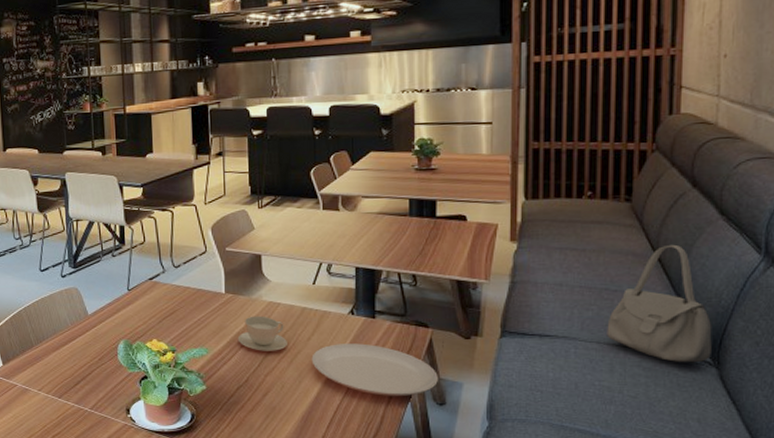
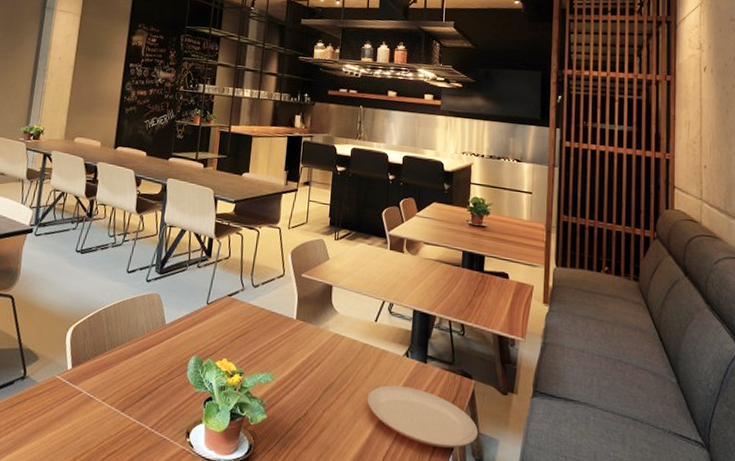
teacup: present [237,316,287,351] -> none [302,346,347,386]
handbag: present [607,244,712,363] -> none [620,325,703,443]

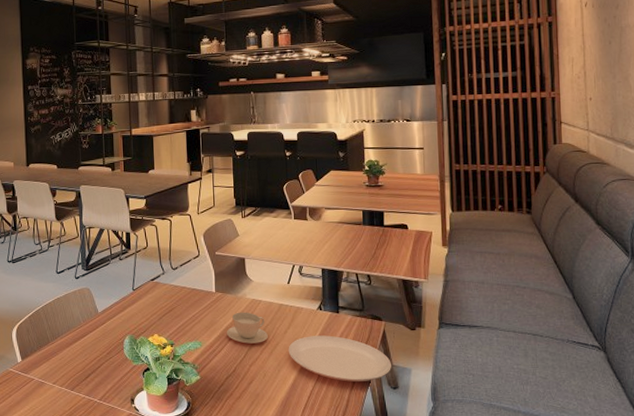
teacup: none [302,346,347,386] -> present [226,312,268,344]

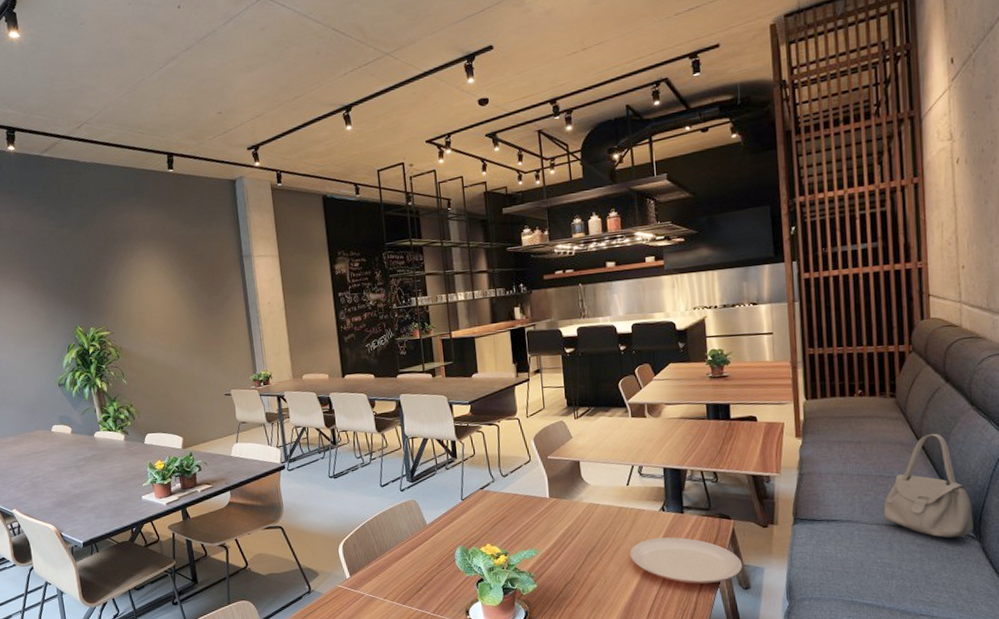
teacup: present [226,312,268,344] -> none [562,516,608,550]
handbag: none [520,249,599,348] -> present [883,433,973,538]

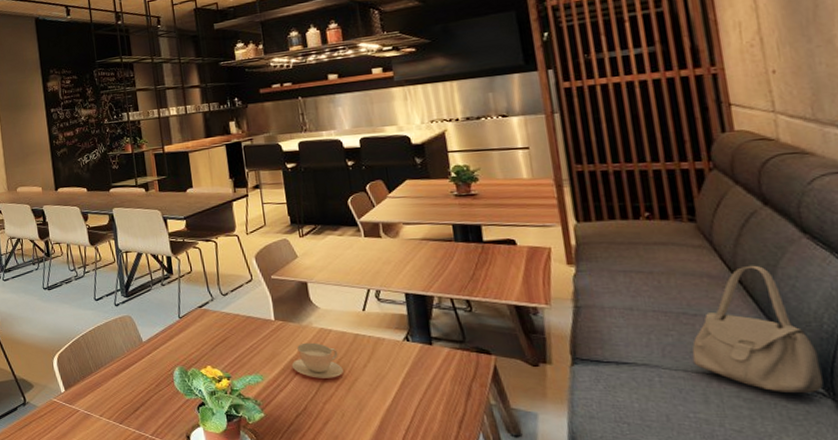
teacup: none [562,516,608,550] -> present [291,342,344,378]
plate: present [629,537,742,585] -> none [370,371,510,428]

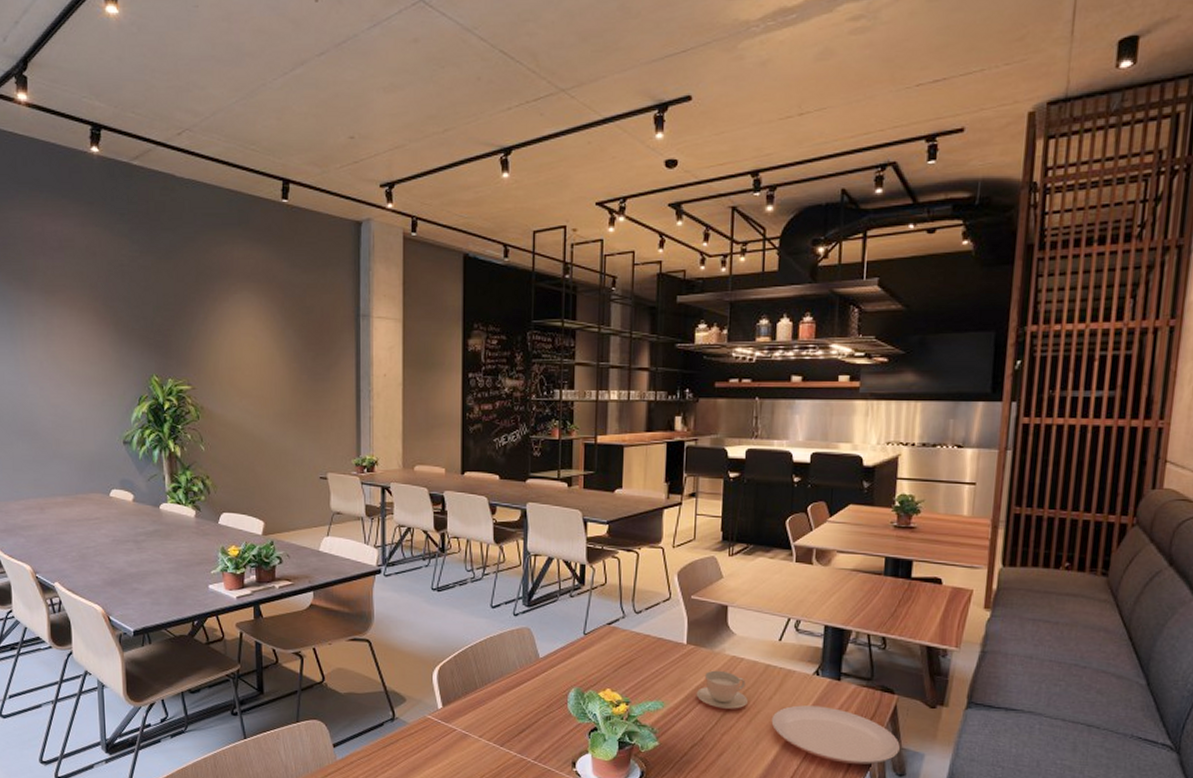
plate: none [370,371,510,428] -> present [771,705,900,766]
handbag: present [692,265,823,394] -> none [1072,623,1177,747]

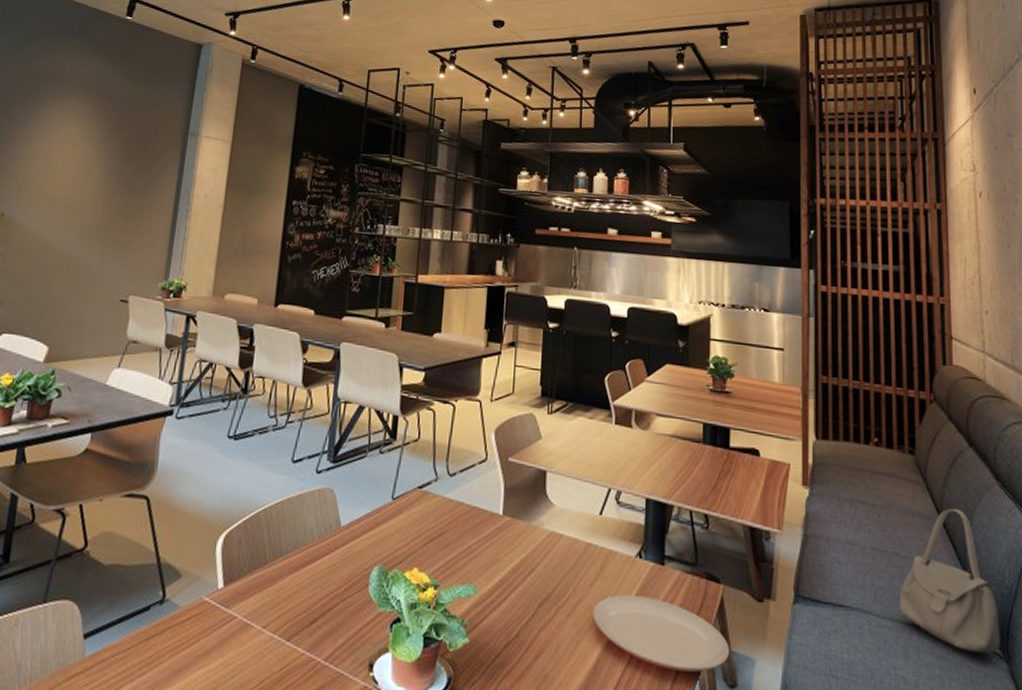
teacup: present [696,670,748,709] -> none [511,548,567,598]
handbag: none [1072,623,1177,747] -> present [899,508,1000,654]

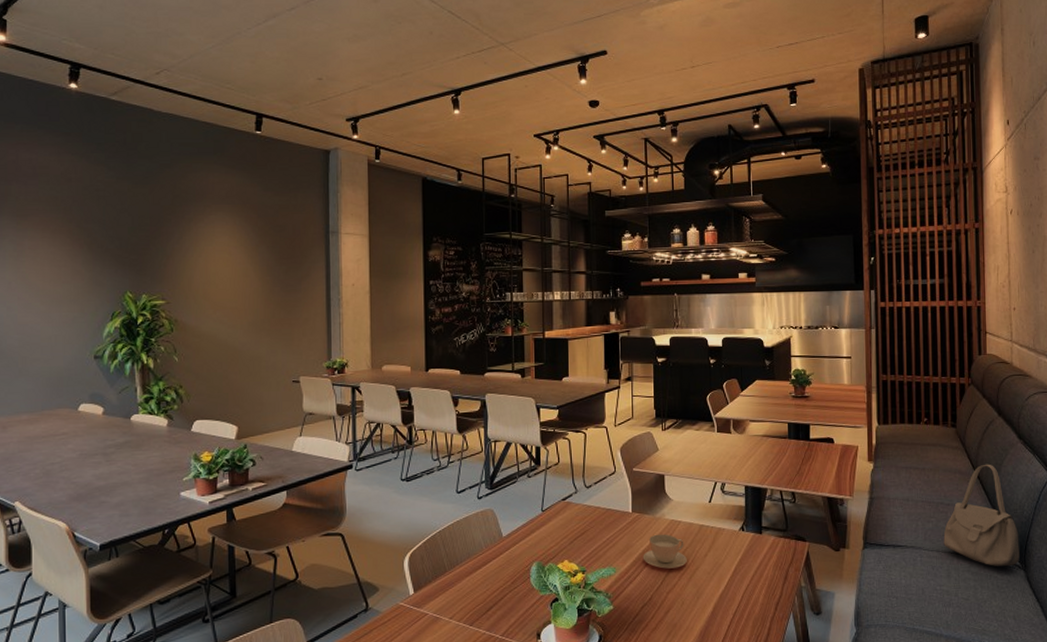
teacup: none [511,548,567,598] -> present [642,534,687,569]
plate: present [592,594,729,673] -> none [708,558,815,609]

